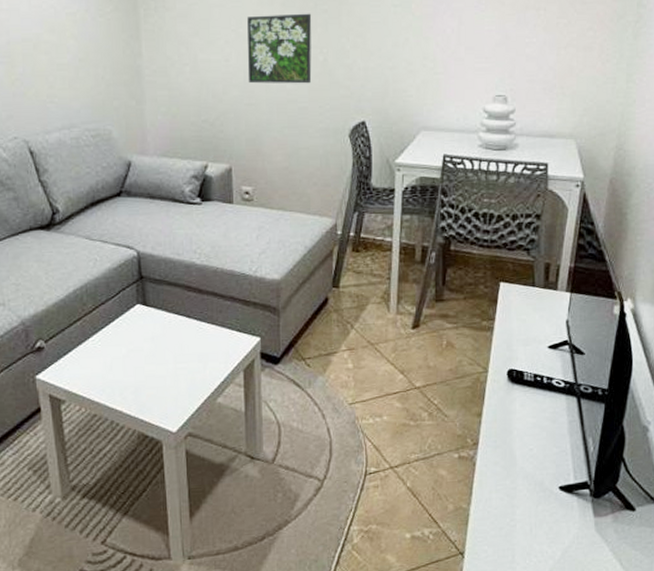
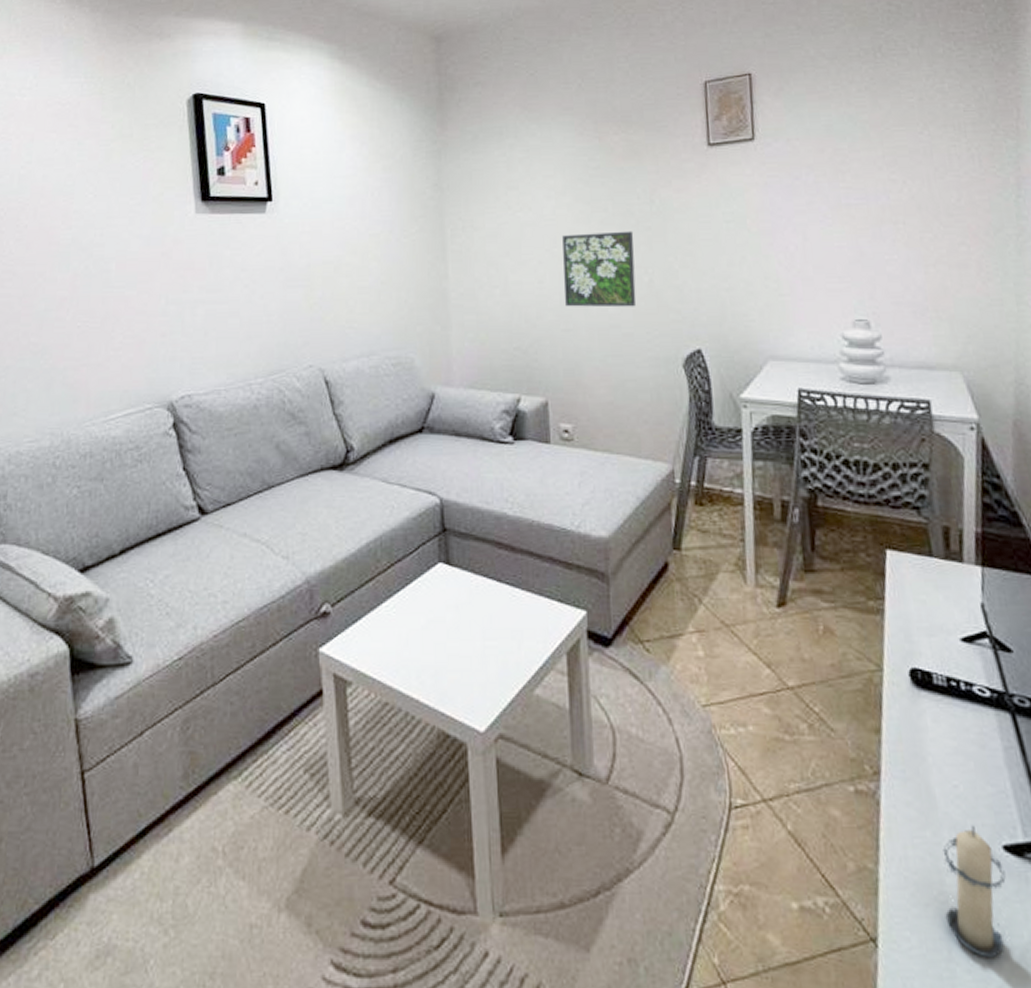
candle: none [513,474,558,559] -> present [942,825,1006,959]

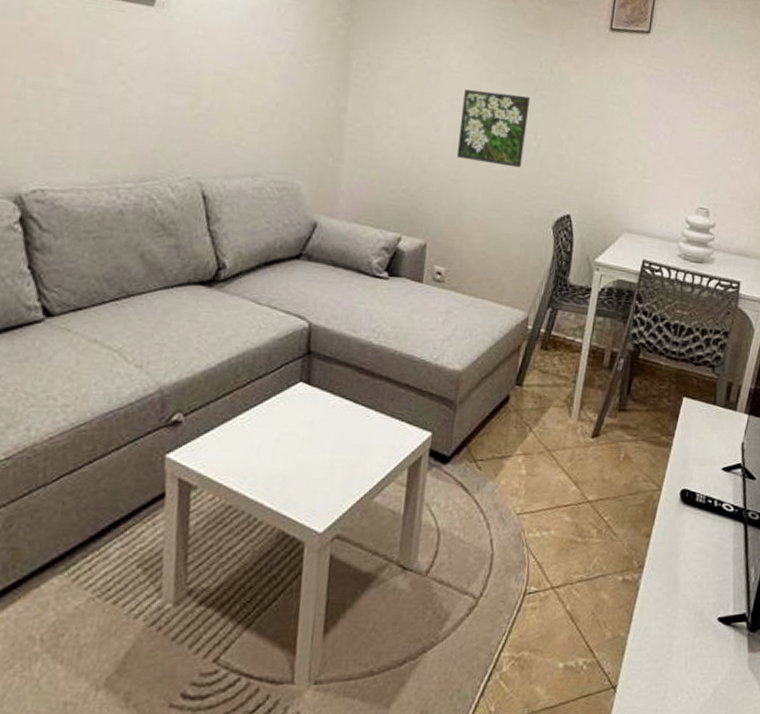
candle: present [942,825,1006,959] -> none [668,603,715,696]

